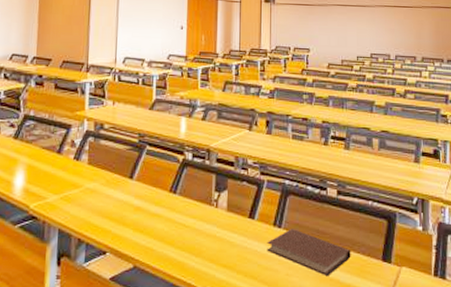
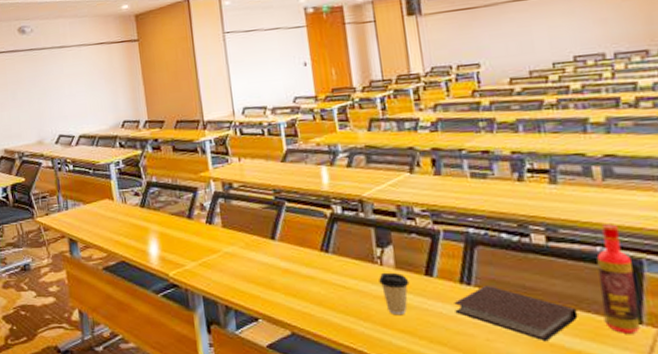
coffee cup: none [213,214,236,252] -> present [379,272,410,316]
bottle: none [367,184,390,271] -> present [596,224,640,333]

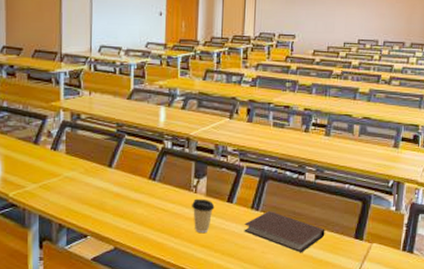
bottle: present [596,224,640,333] -> none [340,168,365,247]

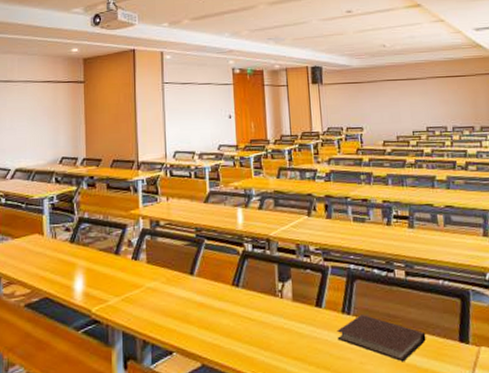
coffee cup: present [192,198,215,234] -> none [279,304,303,344]

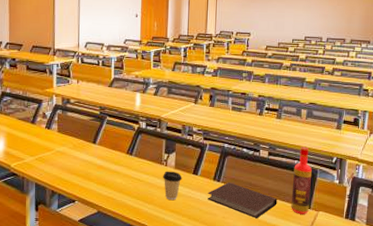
coffee cup: none [279,304,303,344] -> present [163,171,182,201]
bottle: none [439,261,468,352] -> present [291,146,312,214]

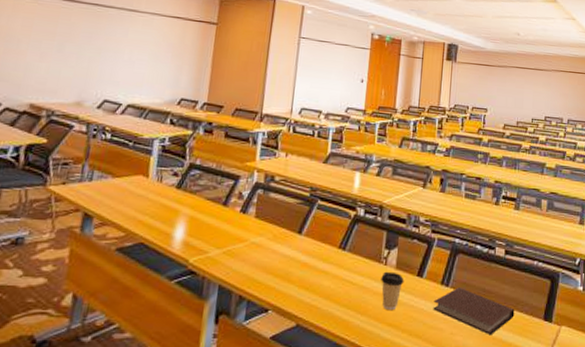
bottle: present [291,146,312,214] -> none [530,244,553,330]

